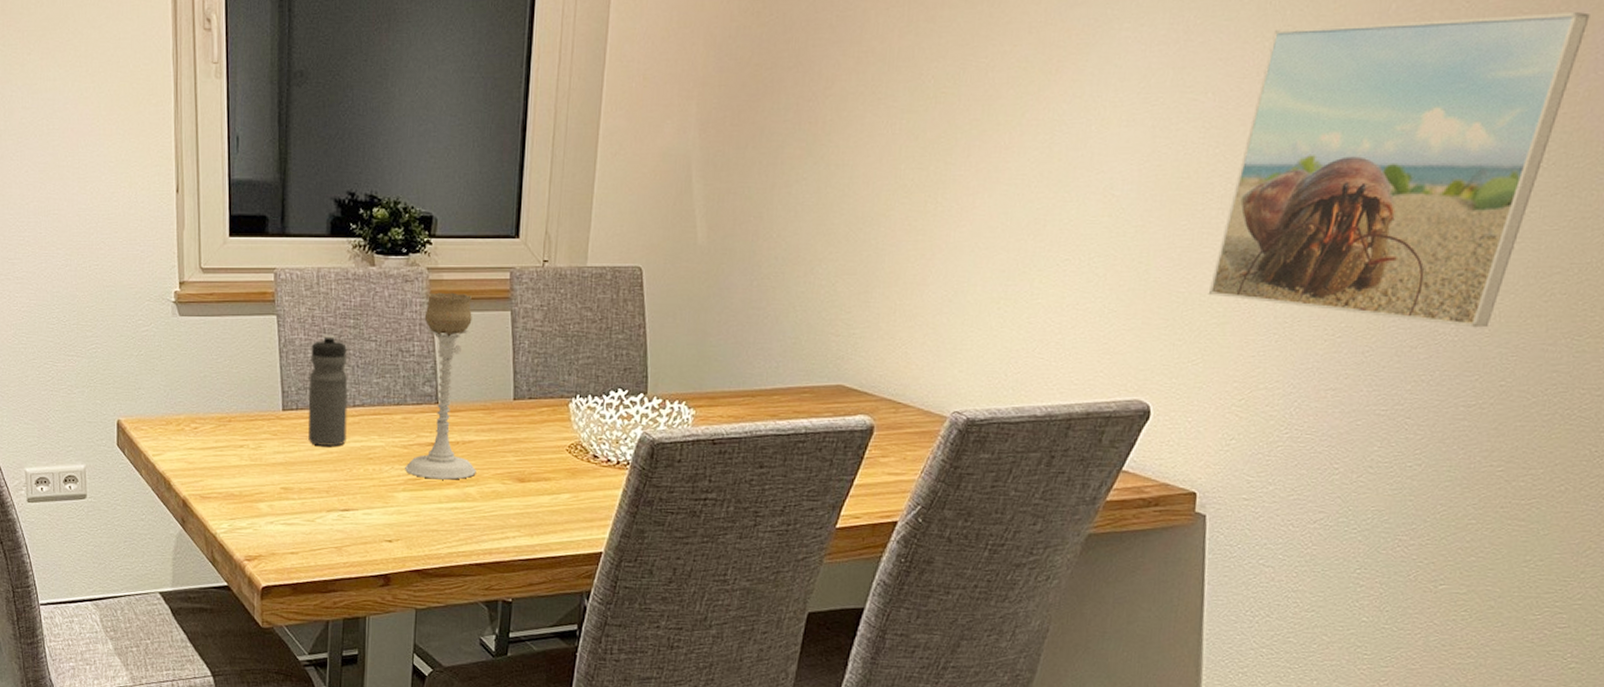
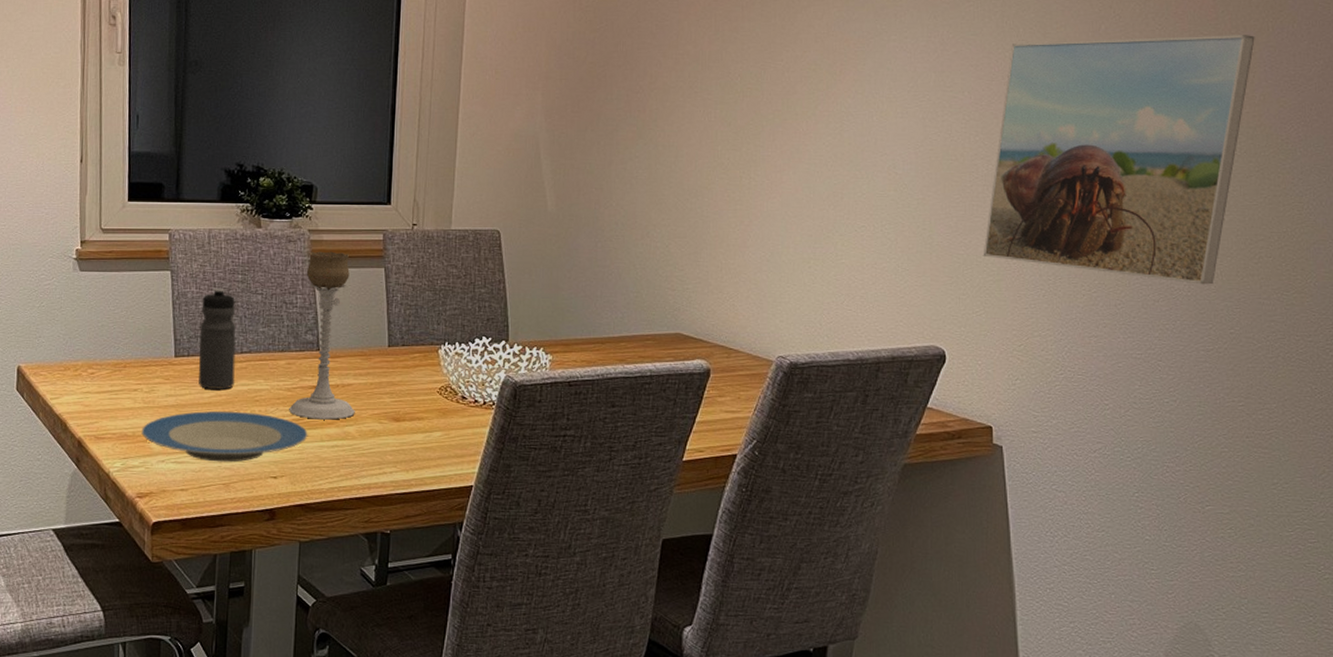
plate: none [249,469,425,525] -> present [141,411,308,462]

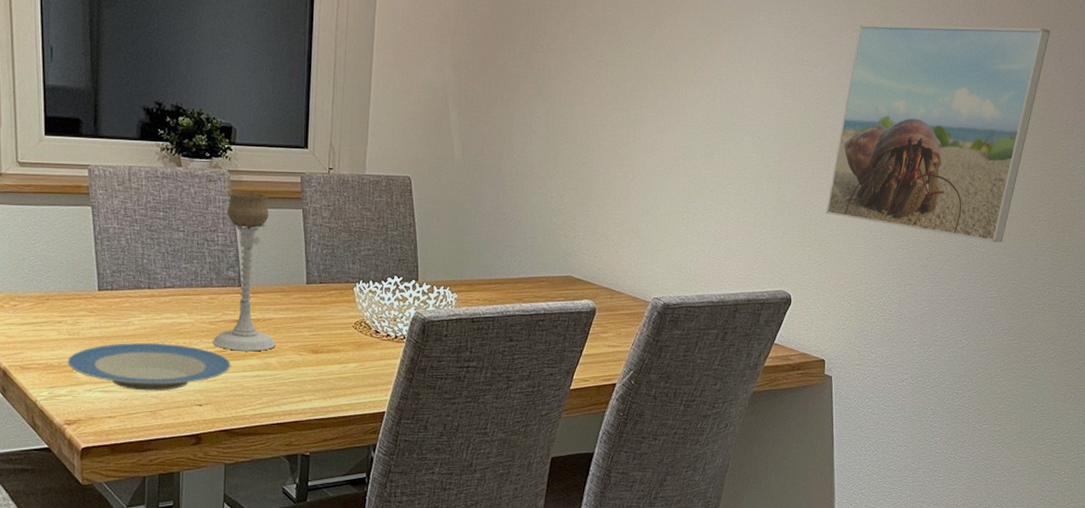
water bottle: present [198,287,236,389] -> none [122,224,159,322]

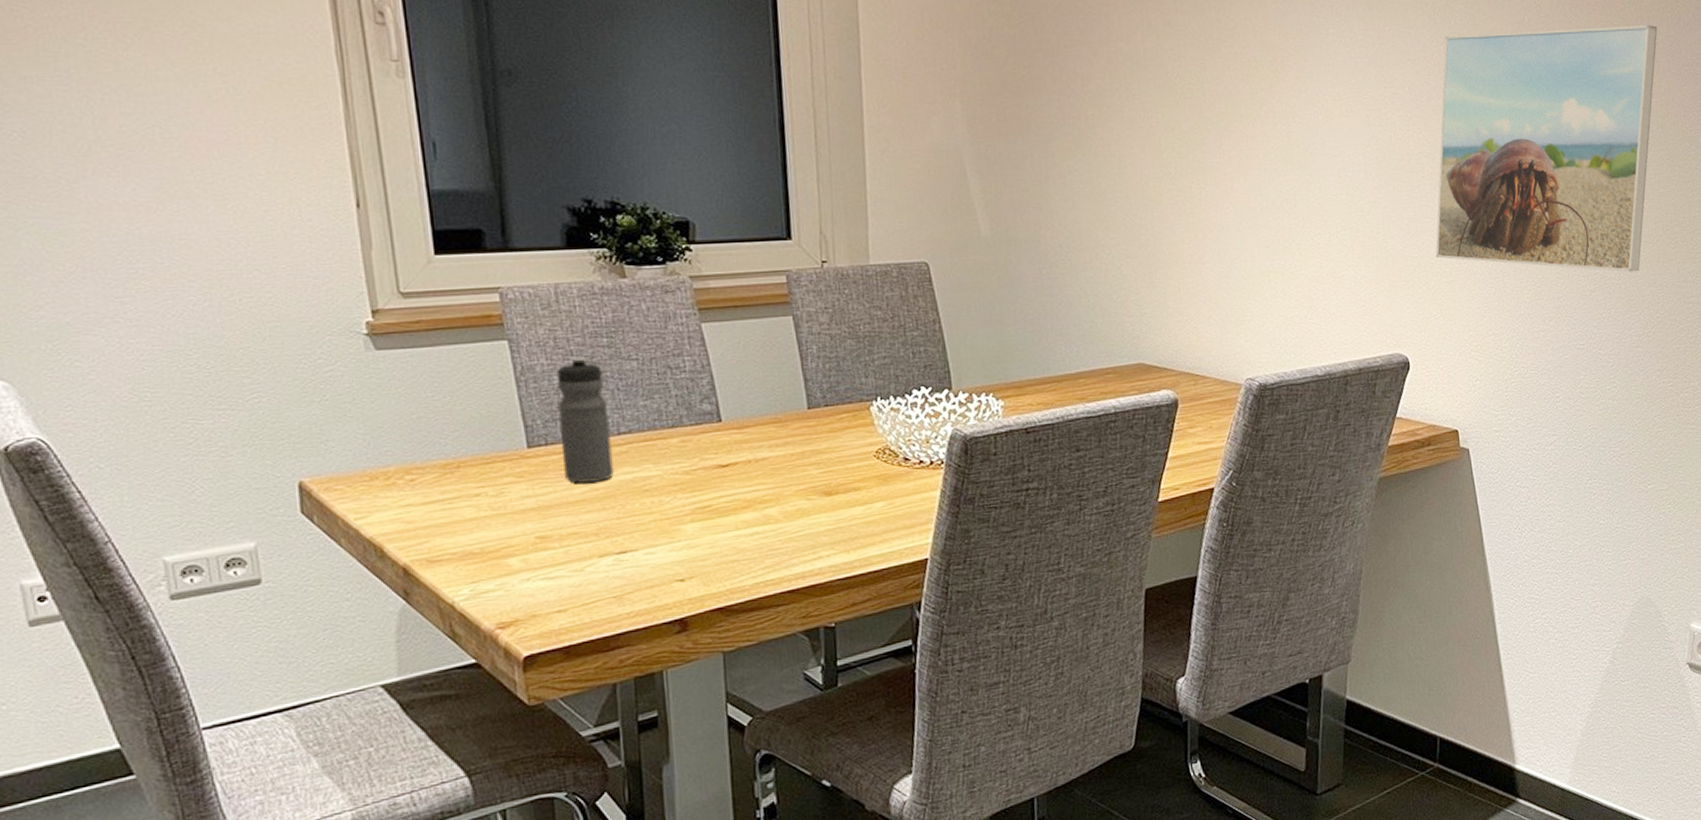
plate: present [67,343,231,391] -> none [493,505,719,572]
water bottle: none [122,224,159,322] -> present [556,356,614,483]
candle holder: present [212,191,276,352] -> none [690,300,776,505]

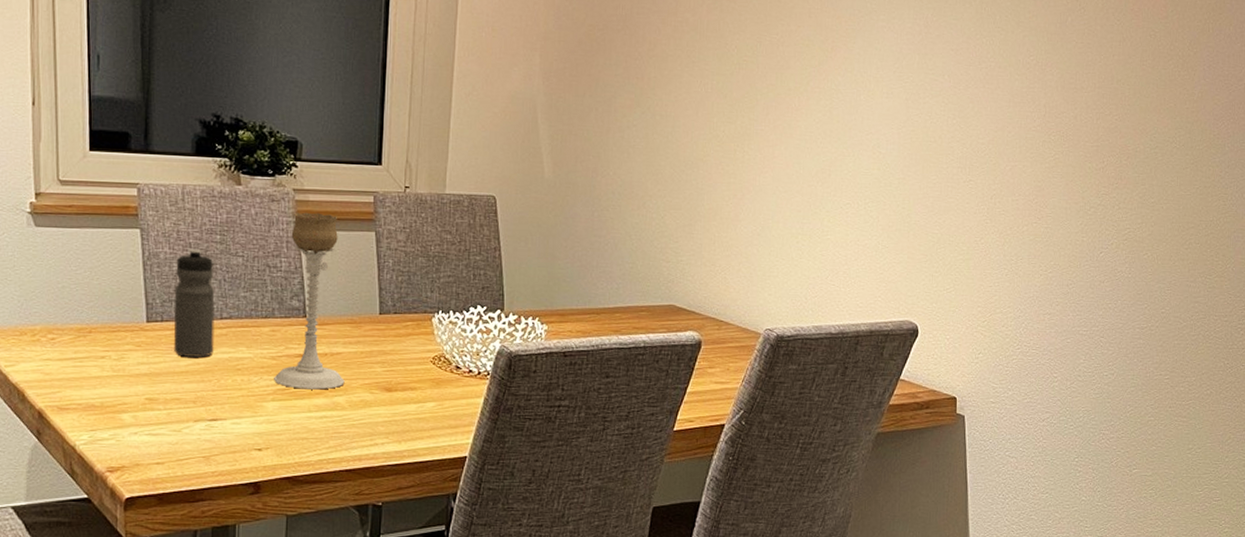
candle holder: none [690,300,776,505] -> present [274,212,345,390]
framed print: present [1435,25,1658,272] -> none [955,29,1198,268]

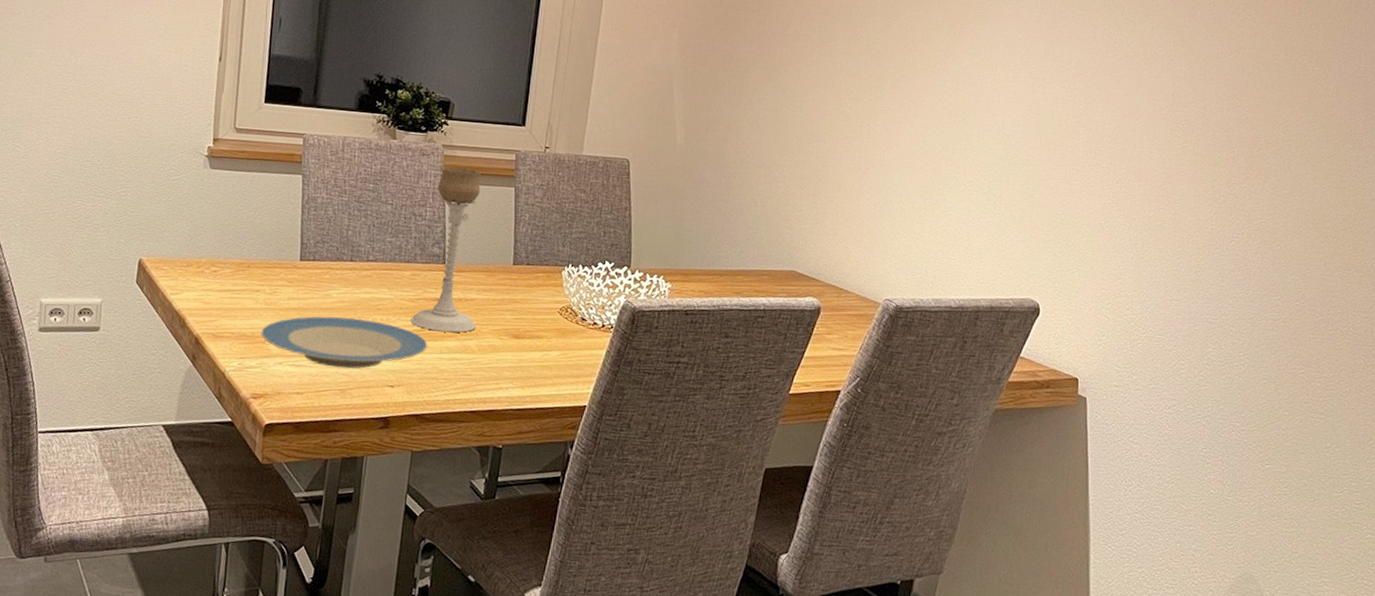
plate: none [111,380,295,434] -> present [261,316,428,369]
water bottle: present [173,248,215,357] -> none [322,195,365,296]

